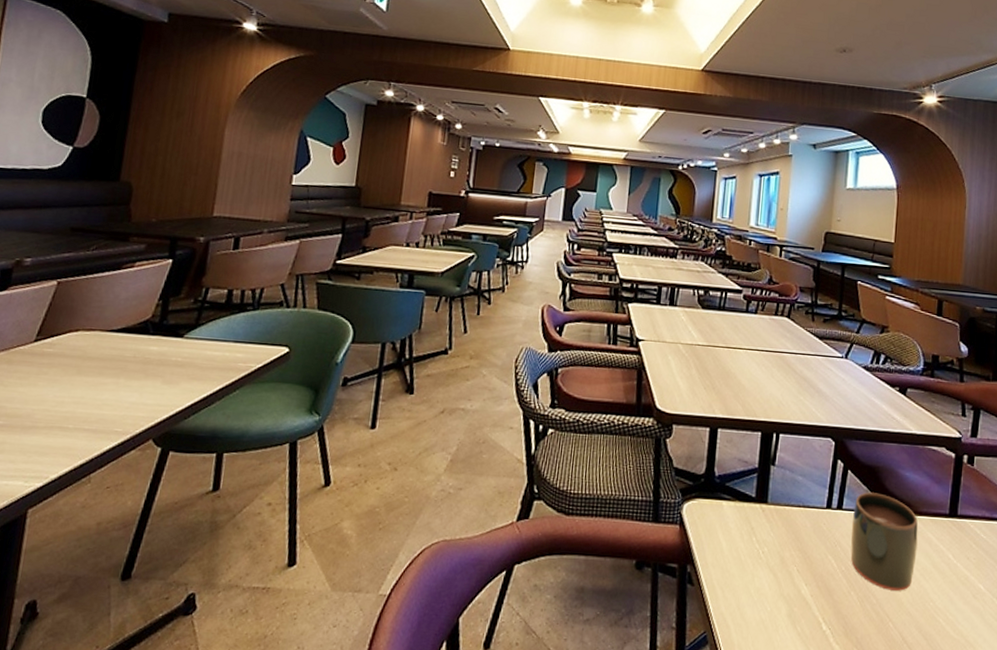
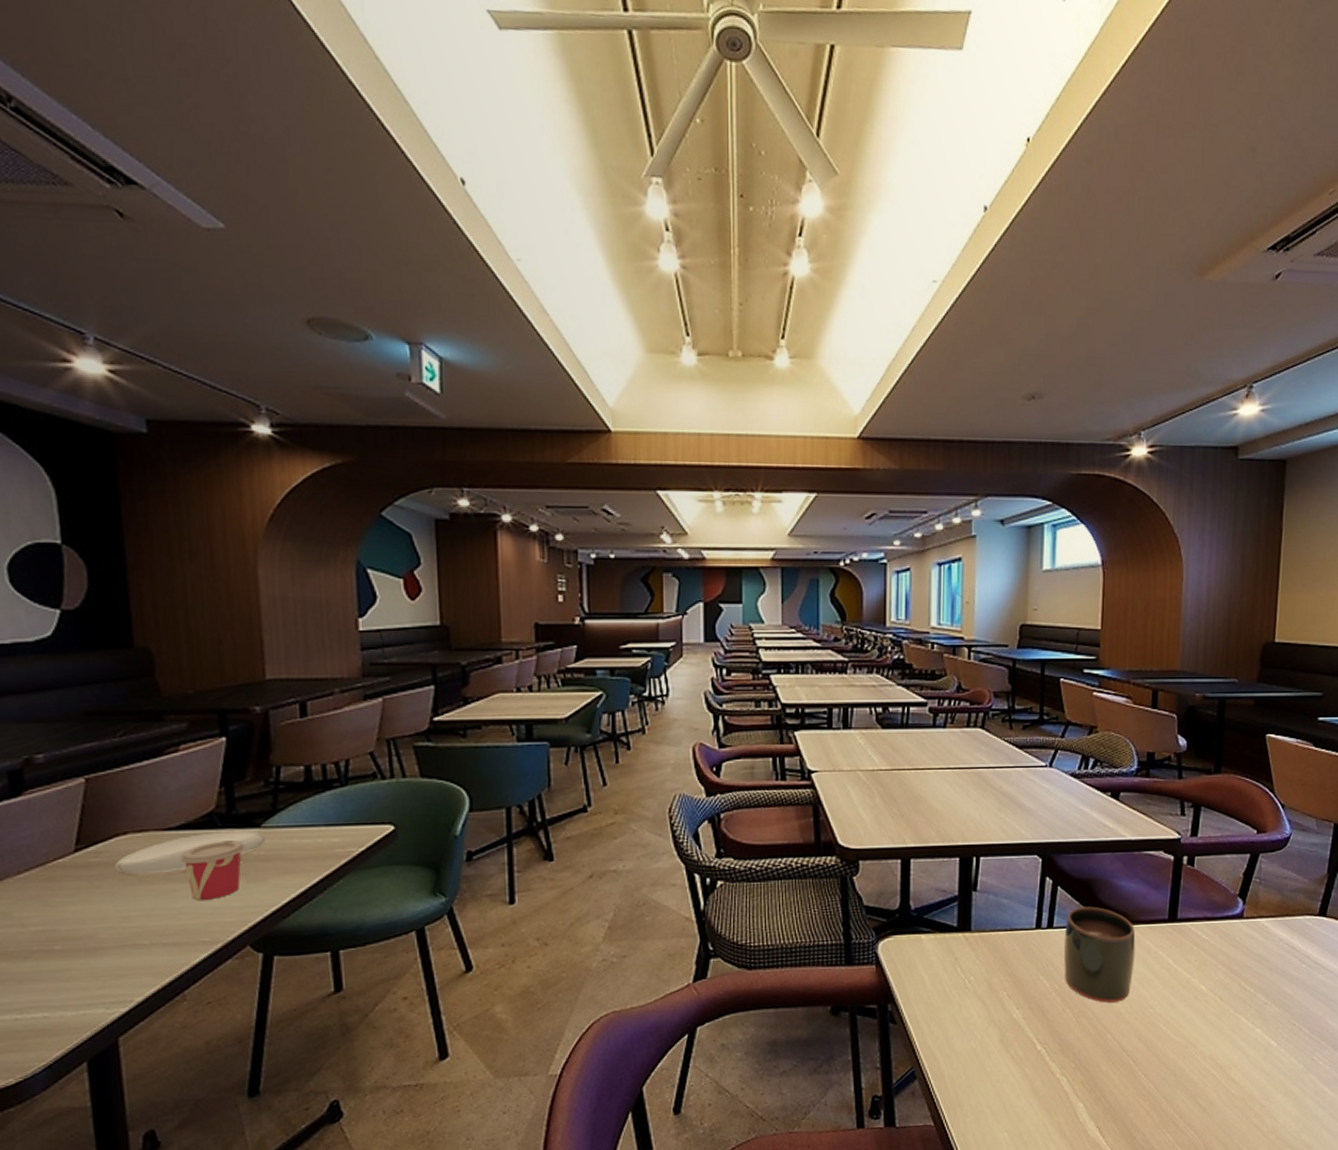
plate: none [62,337,186,369] -> present [115,830,266,876]
cup: none [114,345,167,396] -> present [180,840,245,901]

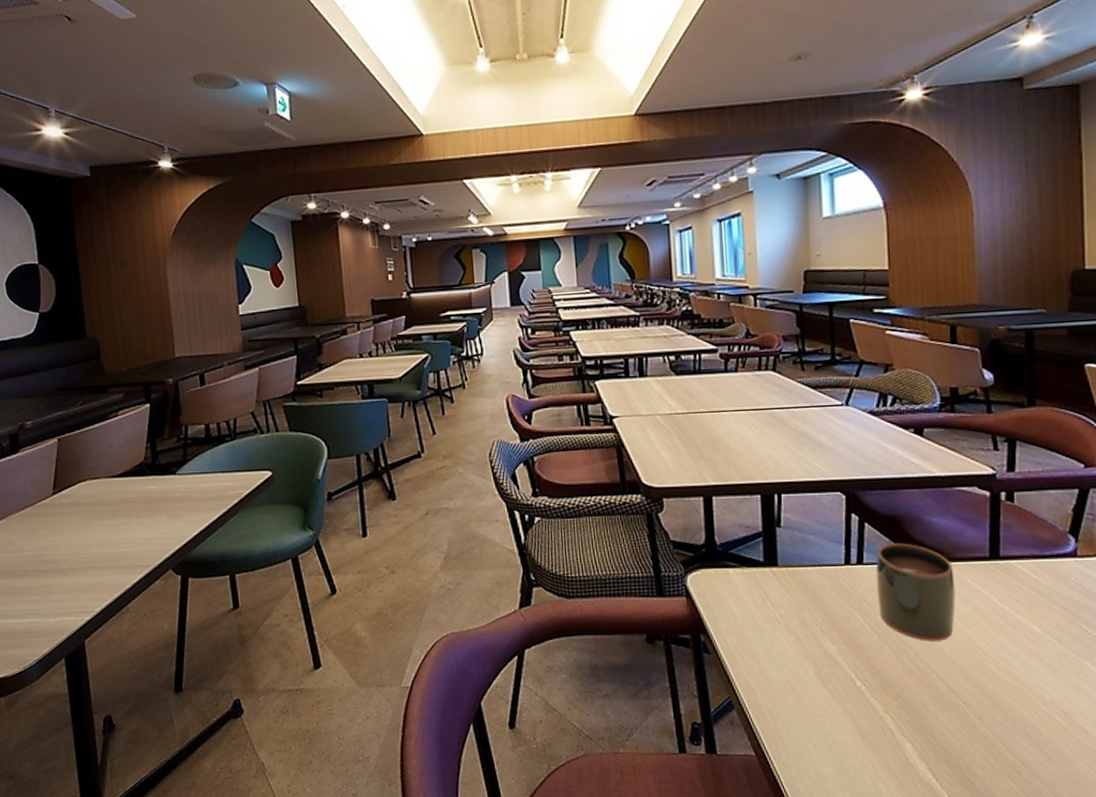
plate: present [115,830,266,876] -> none [79,476,180,513]
cup: present [180,840,245,901] -> none [122,485,166,533]

